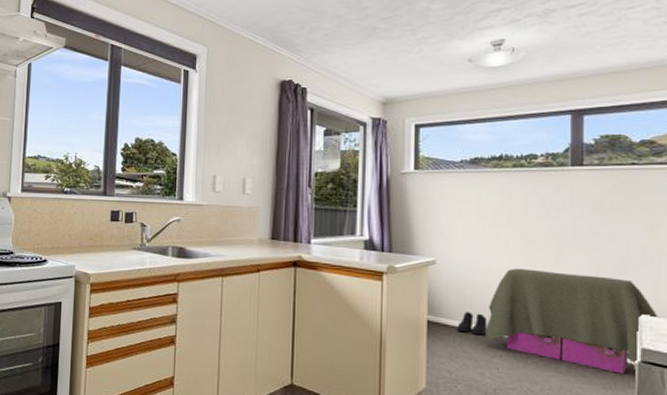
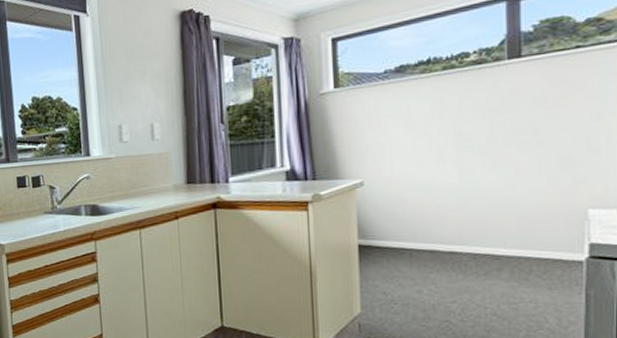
boots: present [457,311,488,336] -> none [390,229,423,253]
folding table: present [486,268,660,374] -> none [421,173,610,273]

